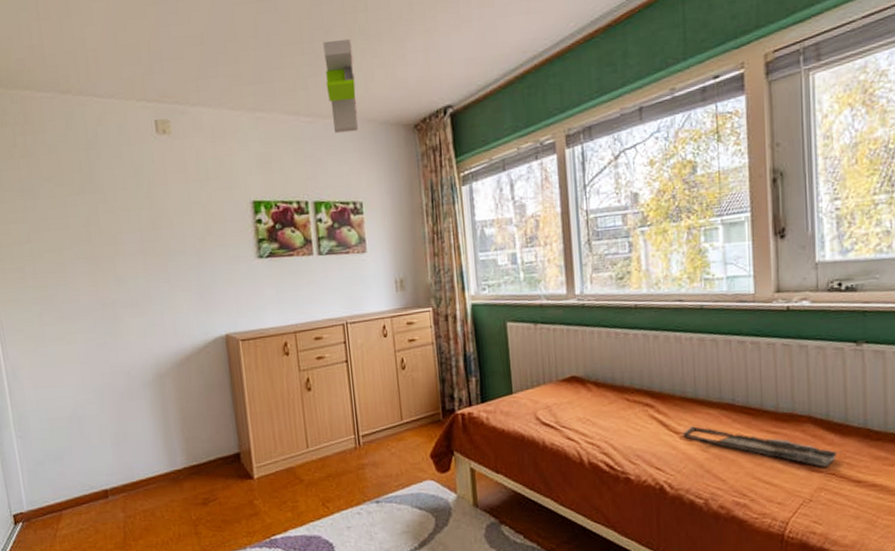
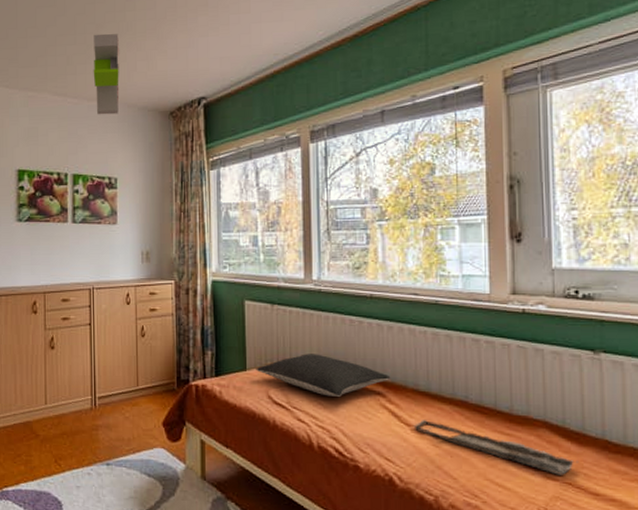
pillow: none [522,370,658,412] -> present [256,354,391,397]

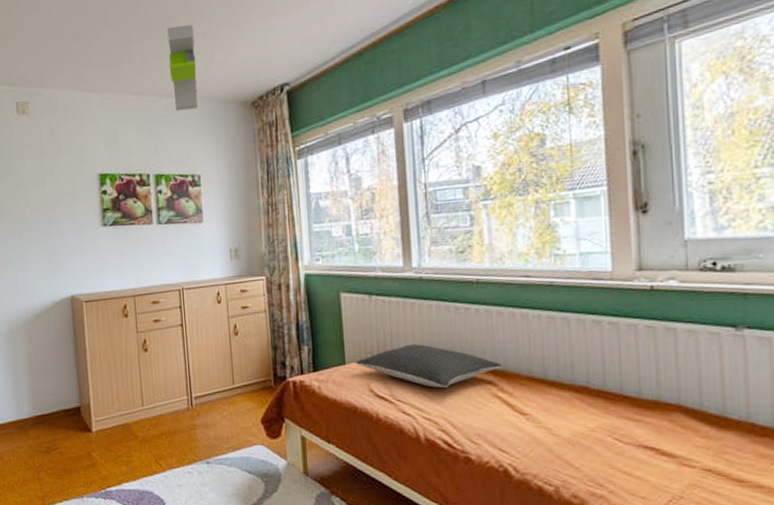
tray: present [413,420,579,475] -> none [529,408,719,462]

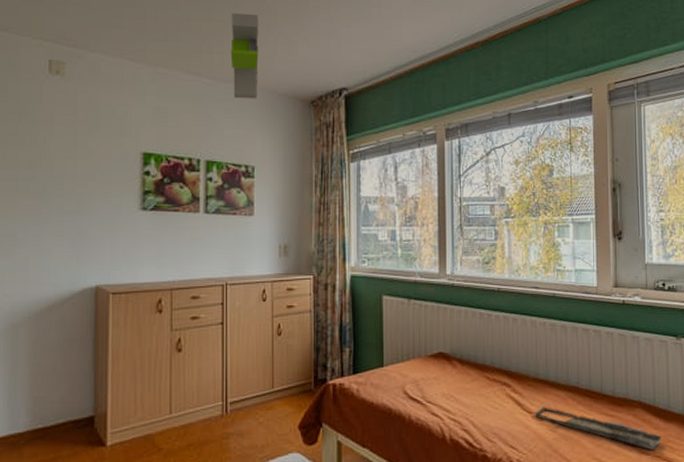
pillow: present [355,344,502,388] -> none [393,347,515,389]
tray: none [529,408,719,462] -> present [534,407,666,450]

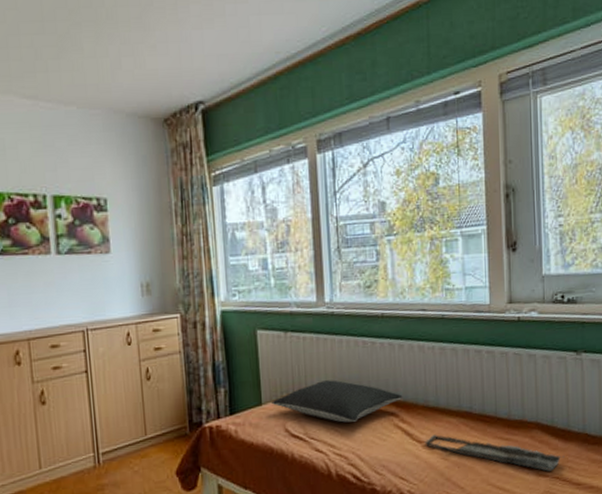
architectural model: present [230,12,259,99] -> none [66,21,104,123]
pillow: none [393,347,515,389] -> present [271,380,403,423]

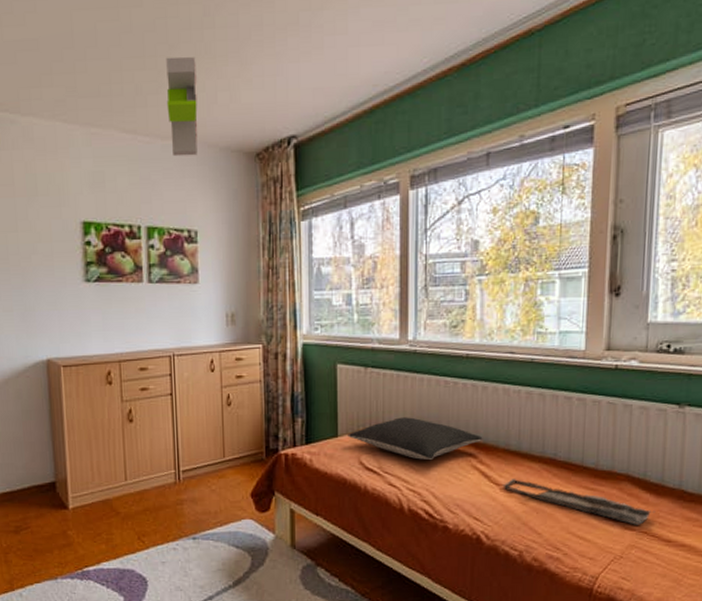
architectural model: none [66,21,104,123] -> present [166,56,198,157]

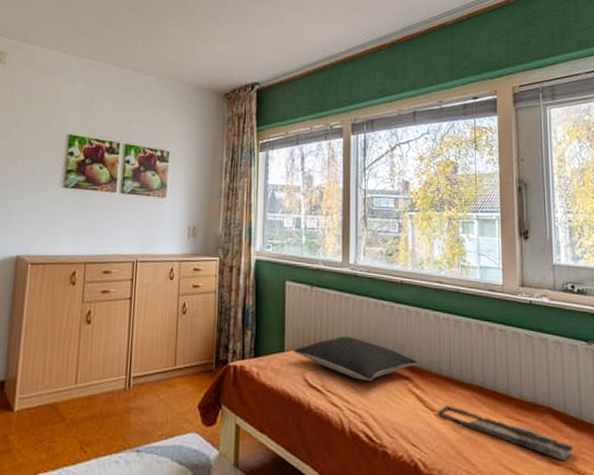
architectural model: present [166,56,198,157] -> none [153,13,181,90]

